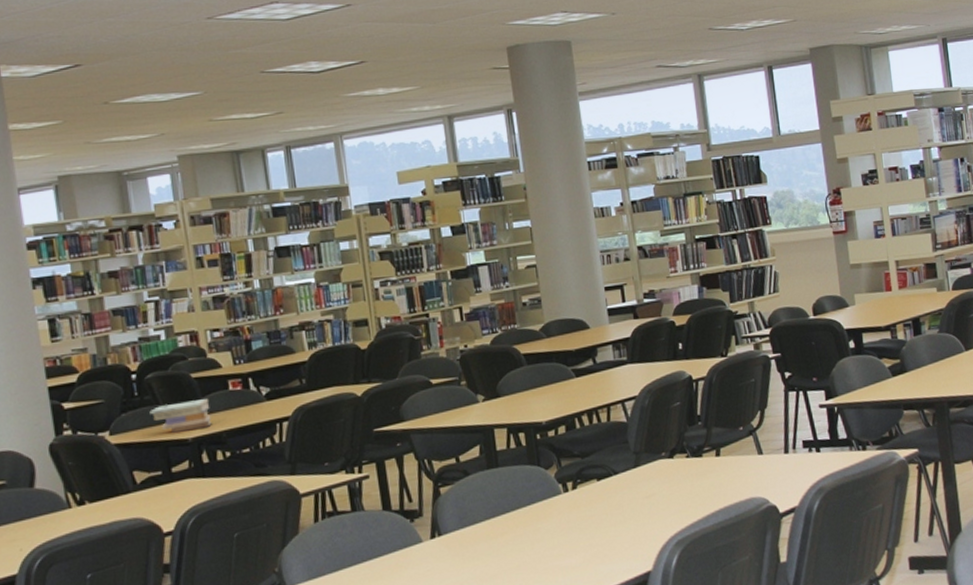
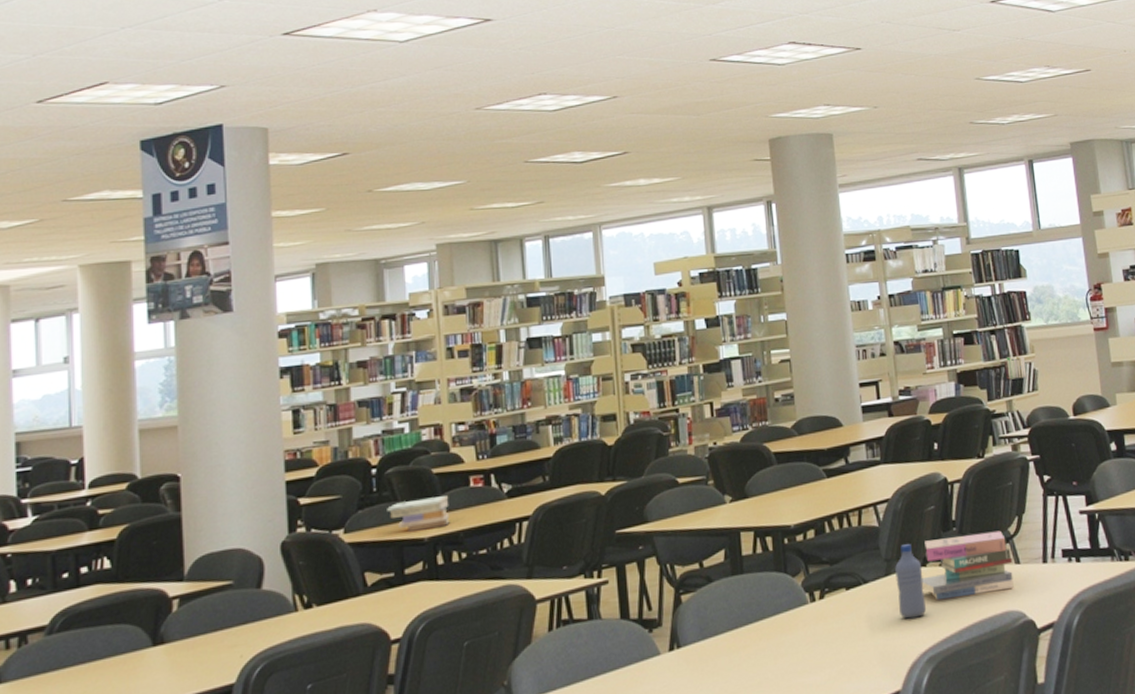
water bottle: none [644,438,675,506] -> present [895,544,927,619]
books: none [669,424,757,489] -> present [921,530,1014,601]
books: none [745,259,768,282] -> present [1004,356,1027,380]

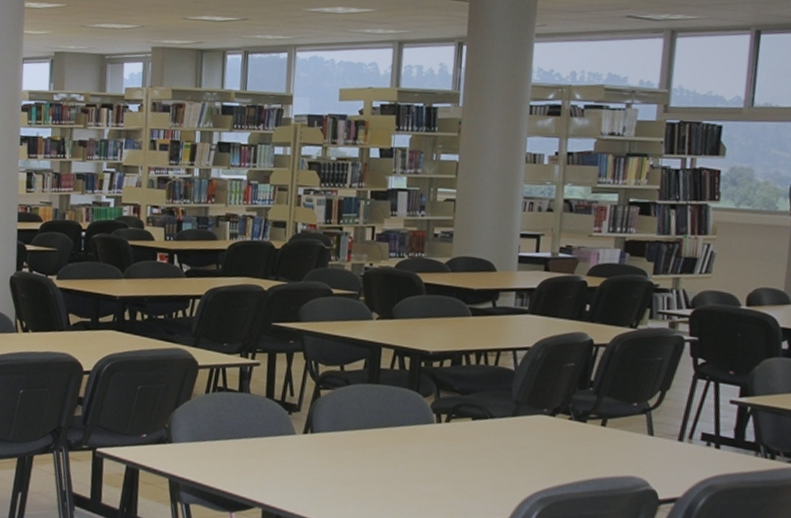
books: present [387,496,450,533] -> none [90,263,139,290]
water bottle: present [895,544,927,619] -> none [520,392,551,461]
books: present [921,530,1014,601] -> none [546,393,647,457]

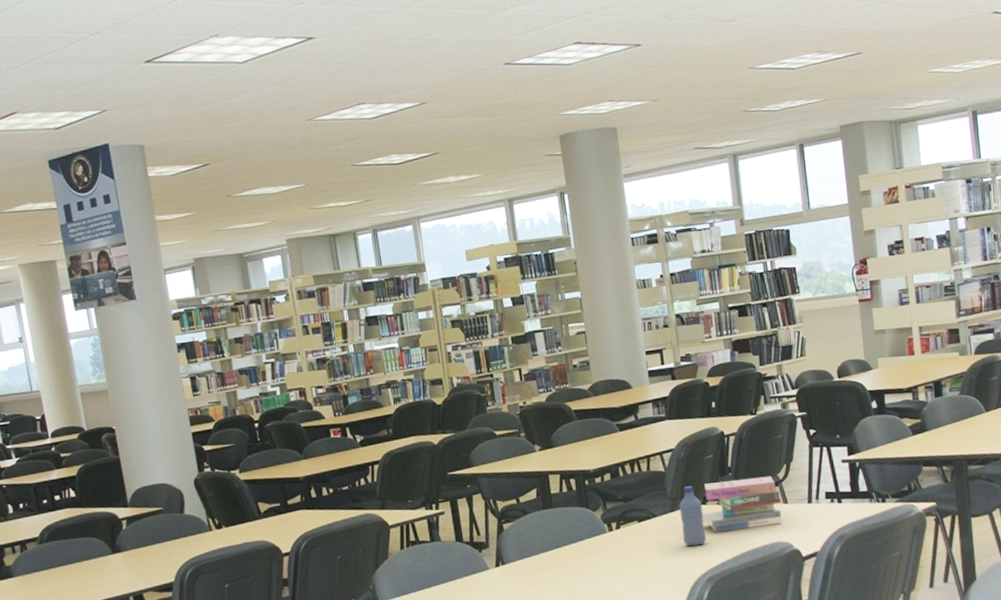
water bottle: none [520,392,551,461] -> present [679,486,707,547]
books: none [546,393,647,457] -> present [702,476,782,532]

